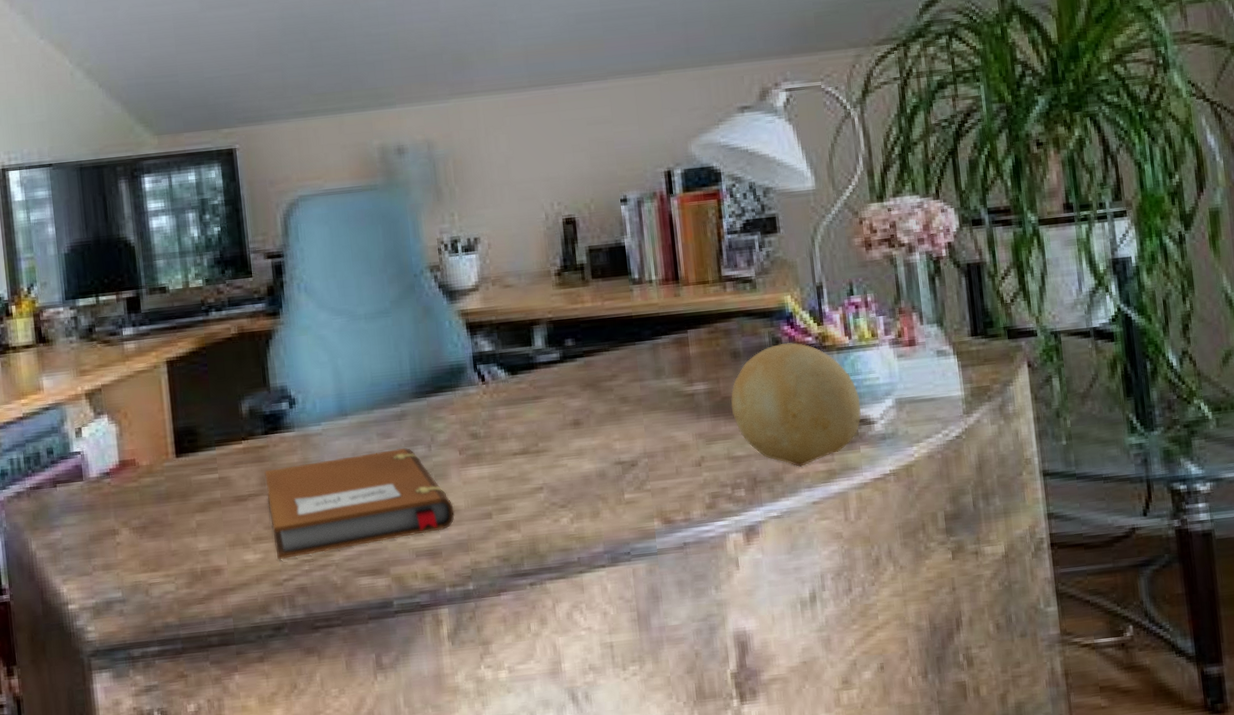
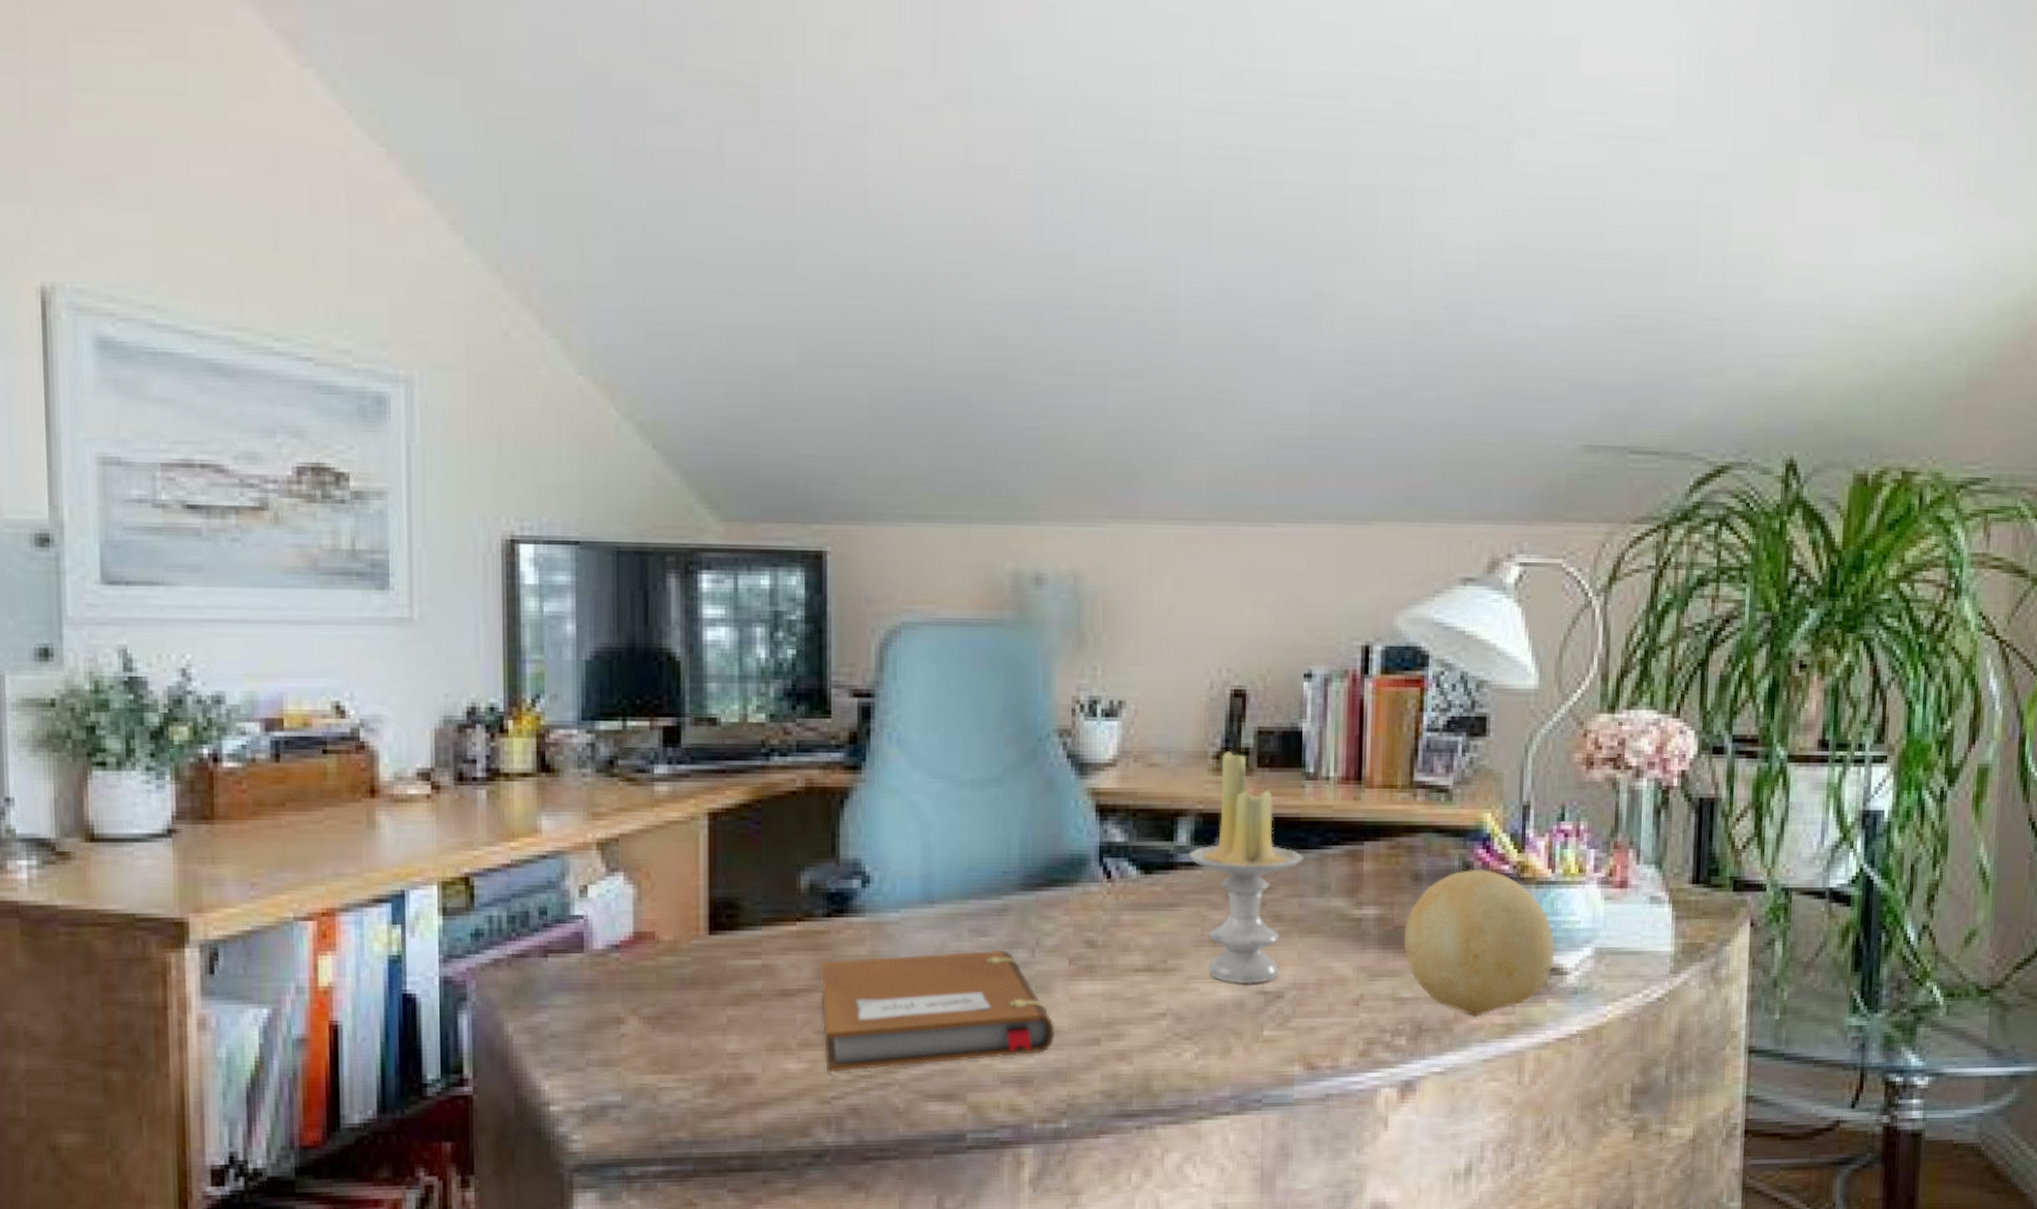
candle: none [545,268,639,457] -> present [1189,751,1303,984]

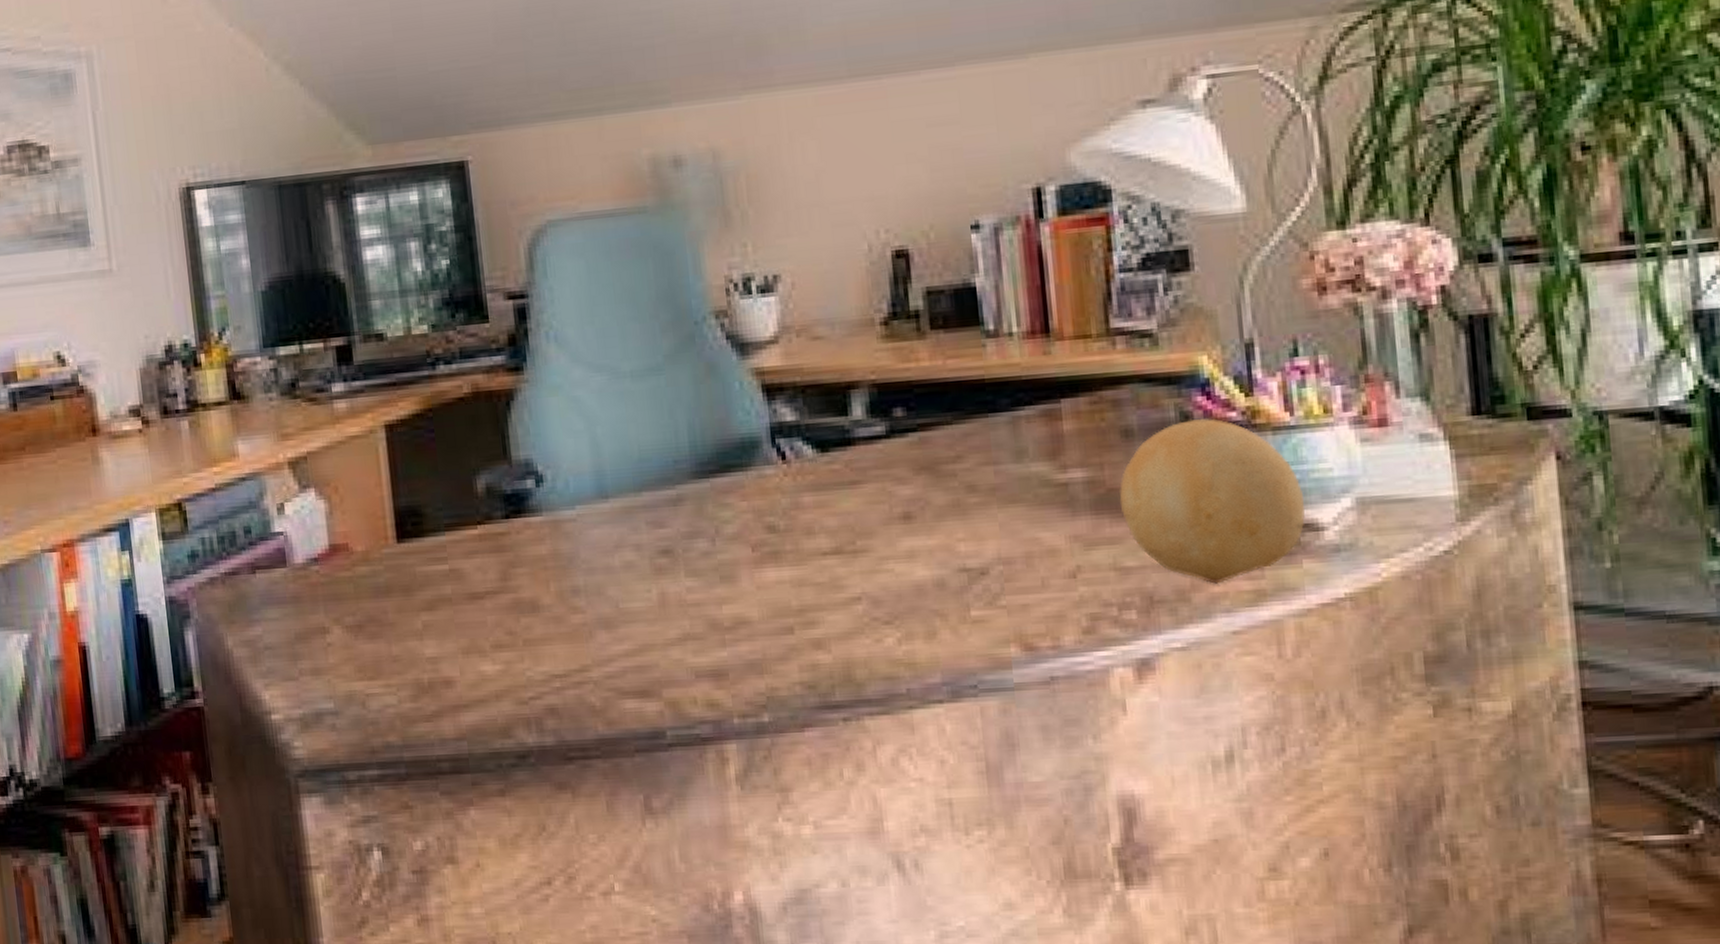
notebook: present [821,949,1054,1073] -> none [505,541,745,673]
candle: present [1189,751,1303,984] -> none [866,316,994,562]

